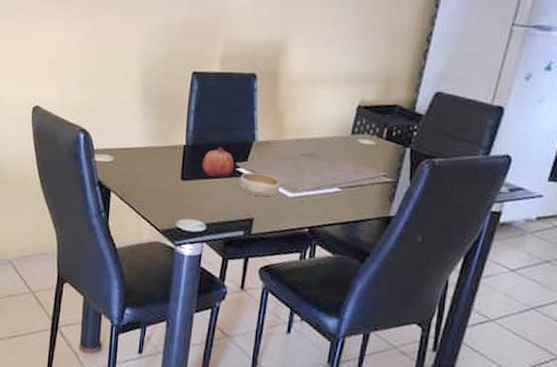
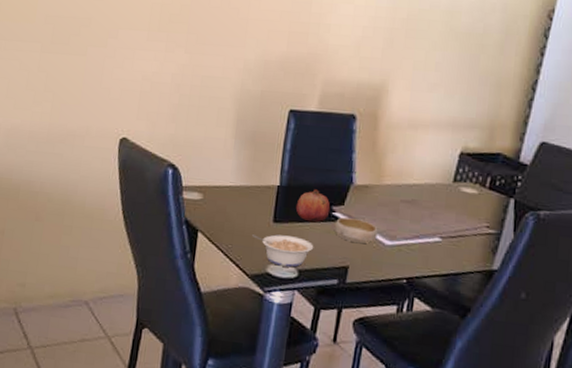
legume: none [162,191,220,222] -> present [252,234,314,268]

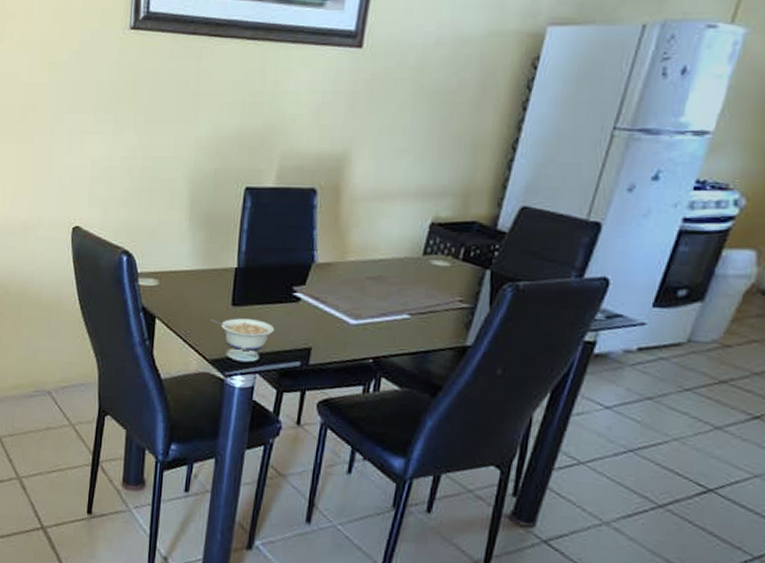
fruit: present [295,189,331,223] -> none [254,269,291,304]
bowl: present [334,217,378,243] -> none [295,297,342,323]

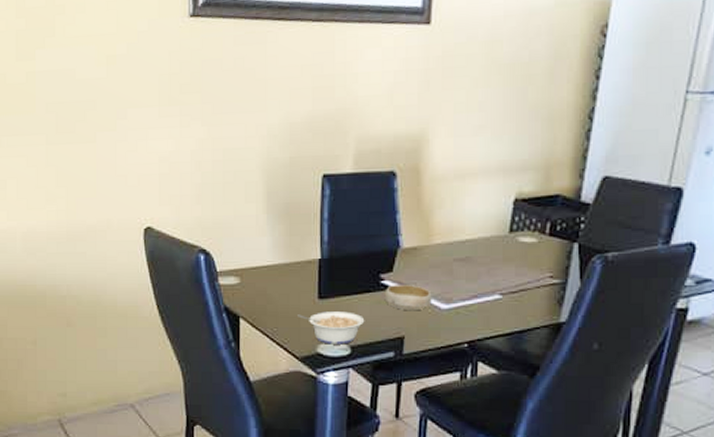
bowl: none [295,297,342,323] -> present [384,284,432,310]

